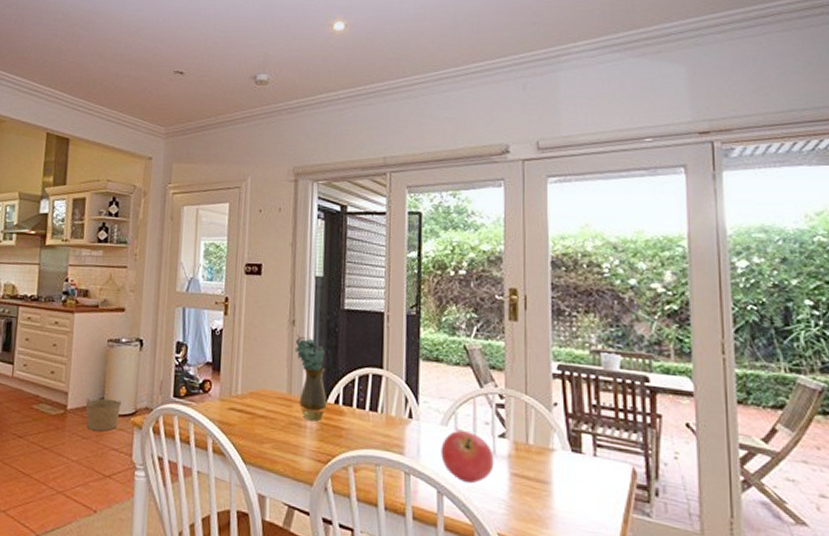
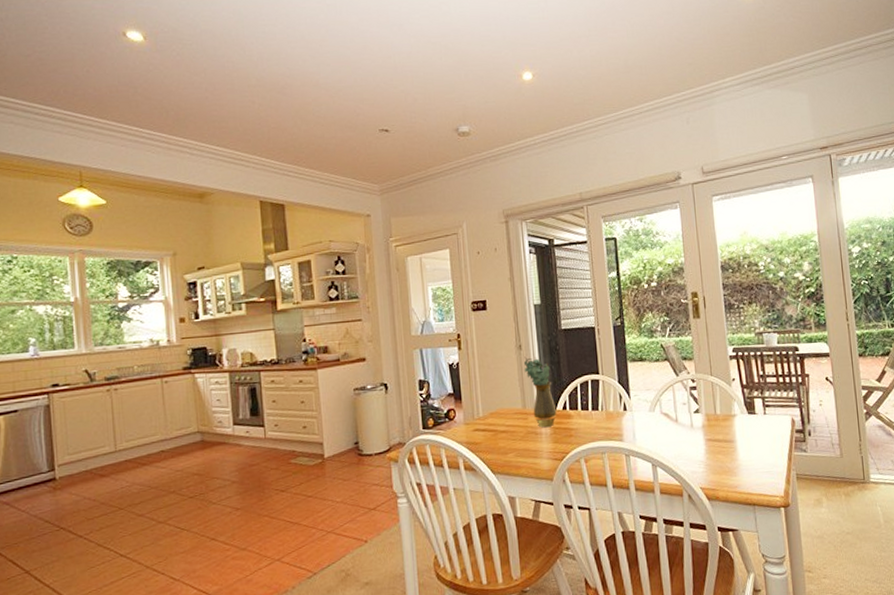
basket: present [85,398,121,432] -> none [341,441,376,472]
fruit: present [441,430,494,483] -> none [651,412,693,453]

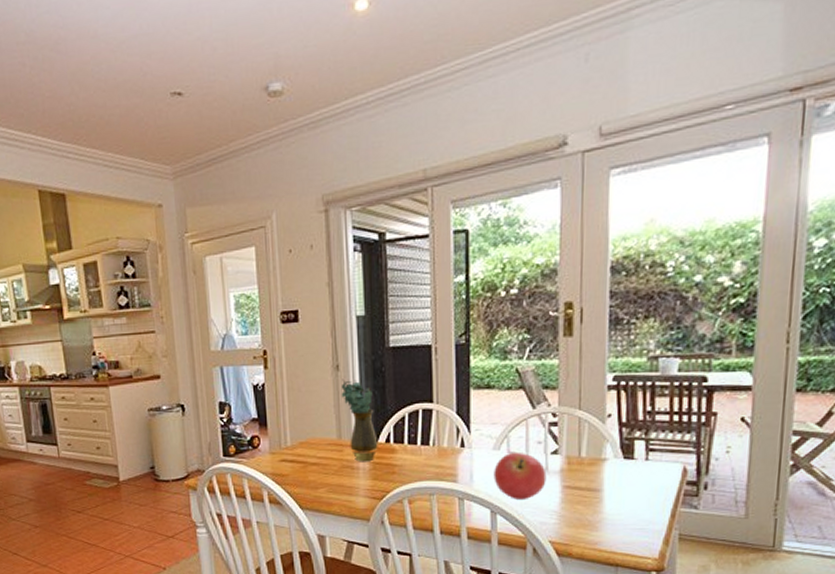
fruit: none [651,412,693,453] -> present [494,452,547,499]

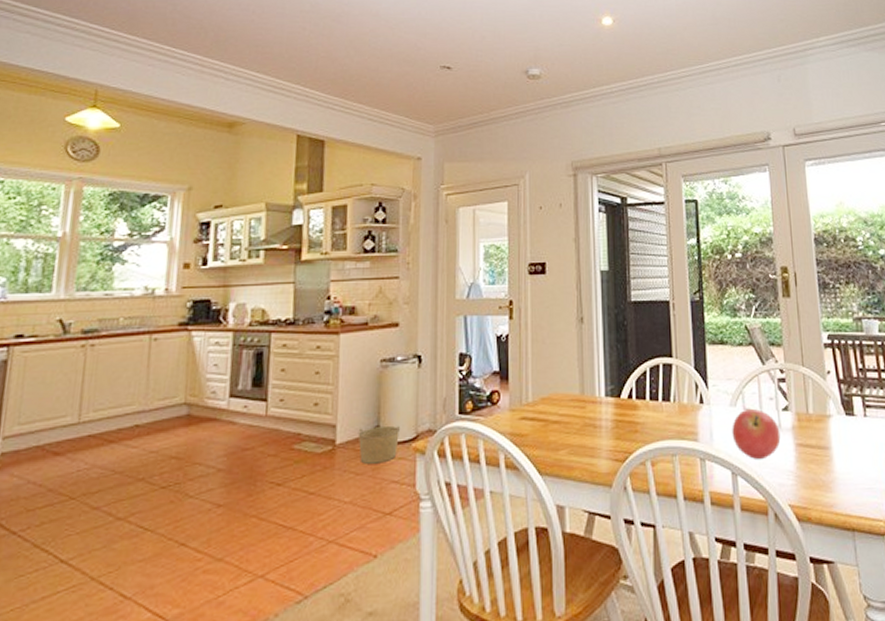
basket: none [137,467,173,497] -> present [358,426,400,464]
vase: present [341,379,378,461] -> none [584,331,621,419]

